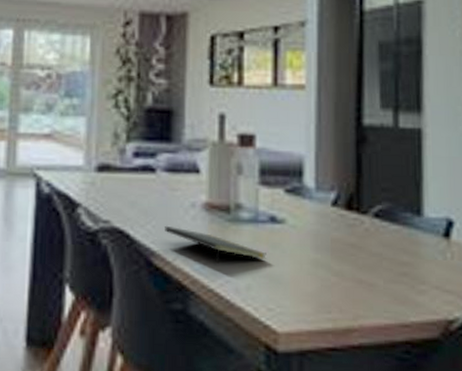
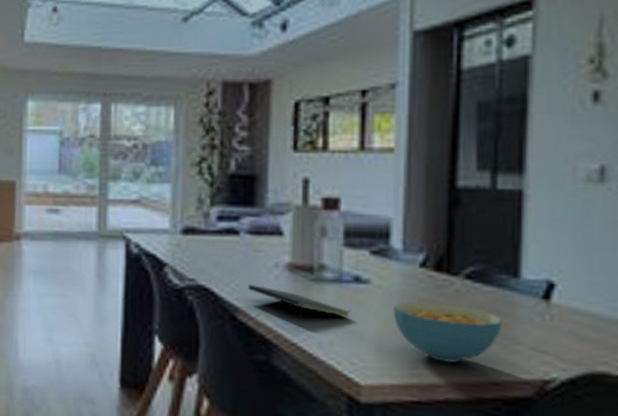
cereal bowl: none [308,241,409,306] -> present [393,301,502,364]

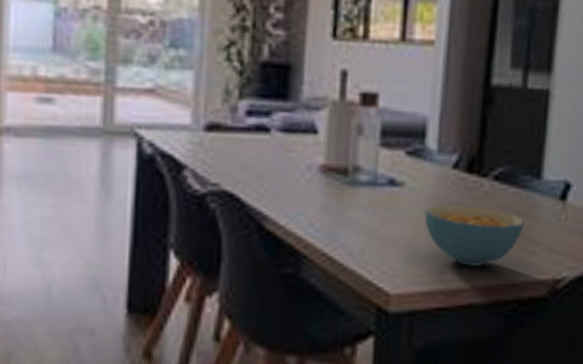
notepad: present [248,284,350,320] -> none [278,188,383,227]

